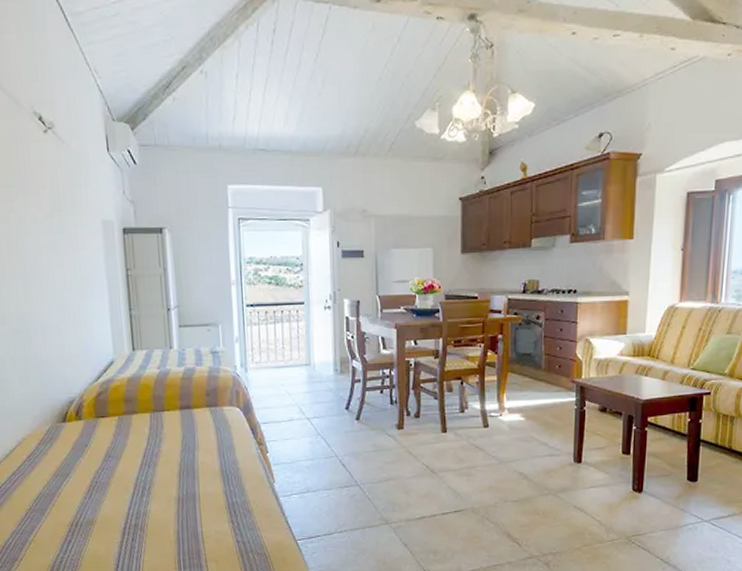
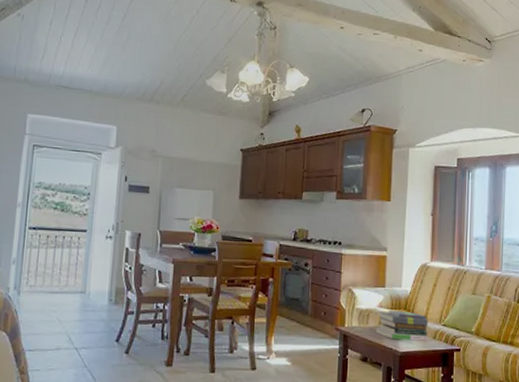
books: none [615,357,675,388] -> present [375,311,429,341]

